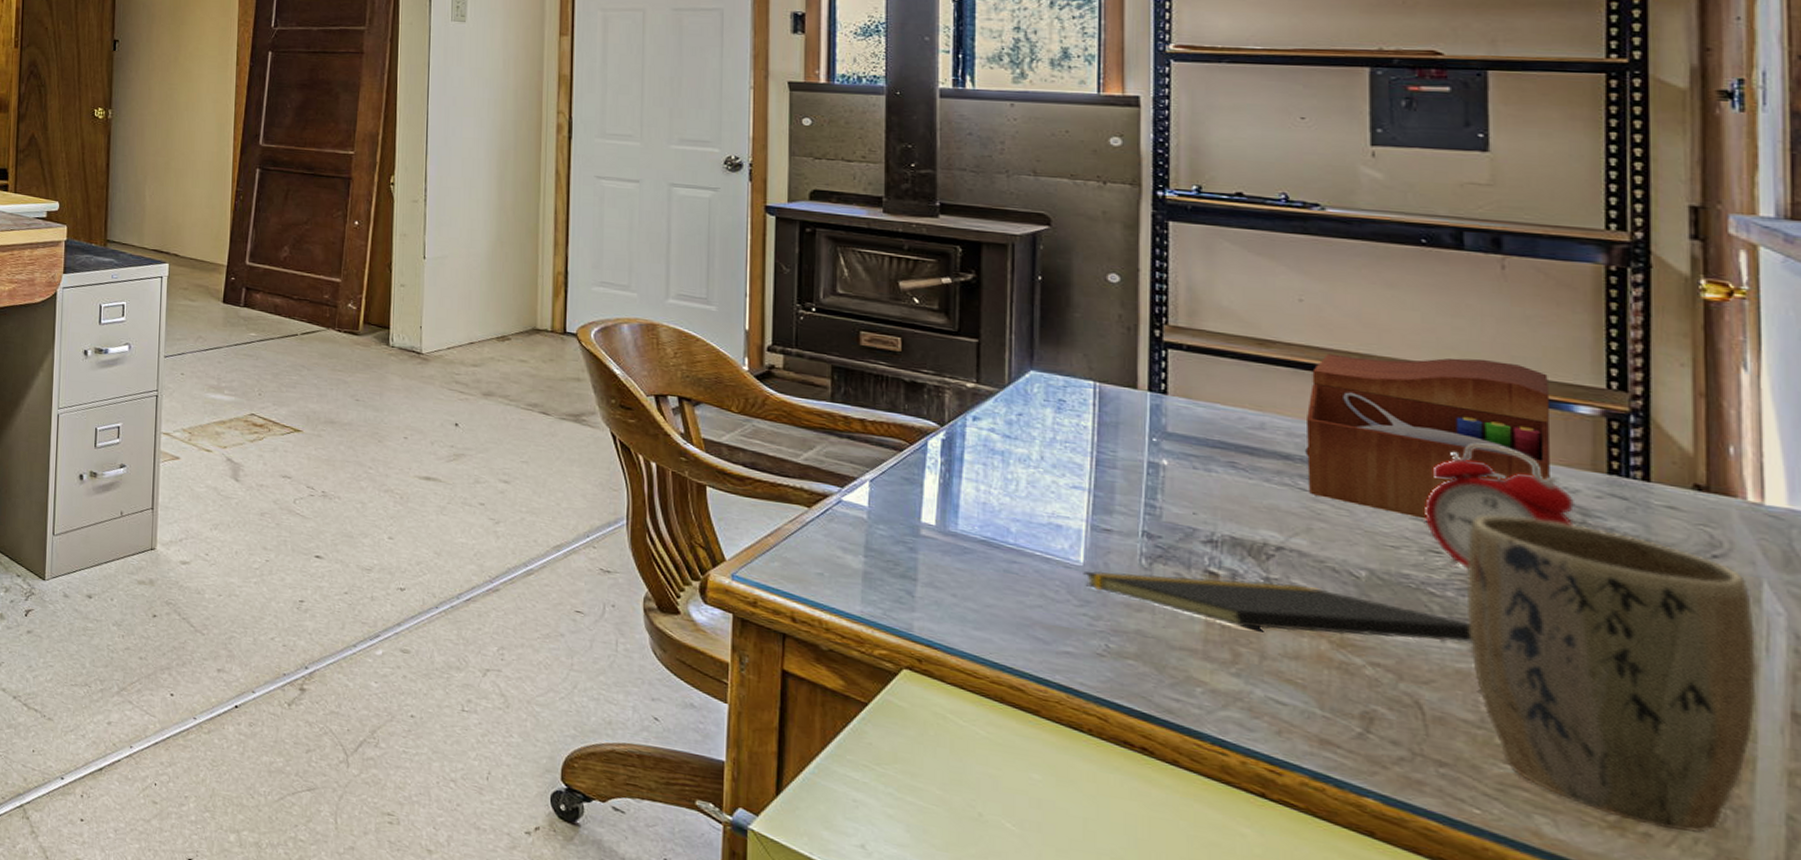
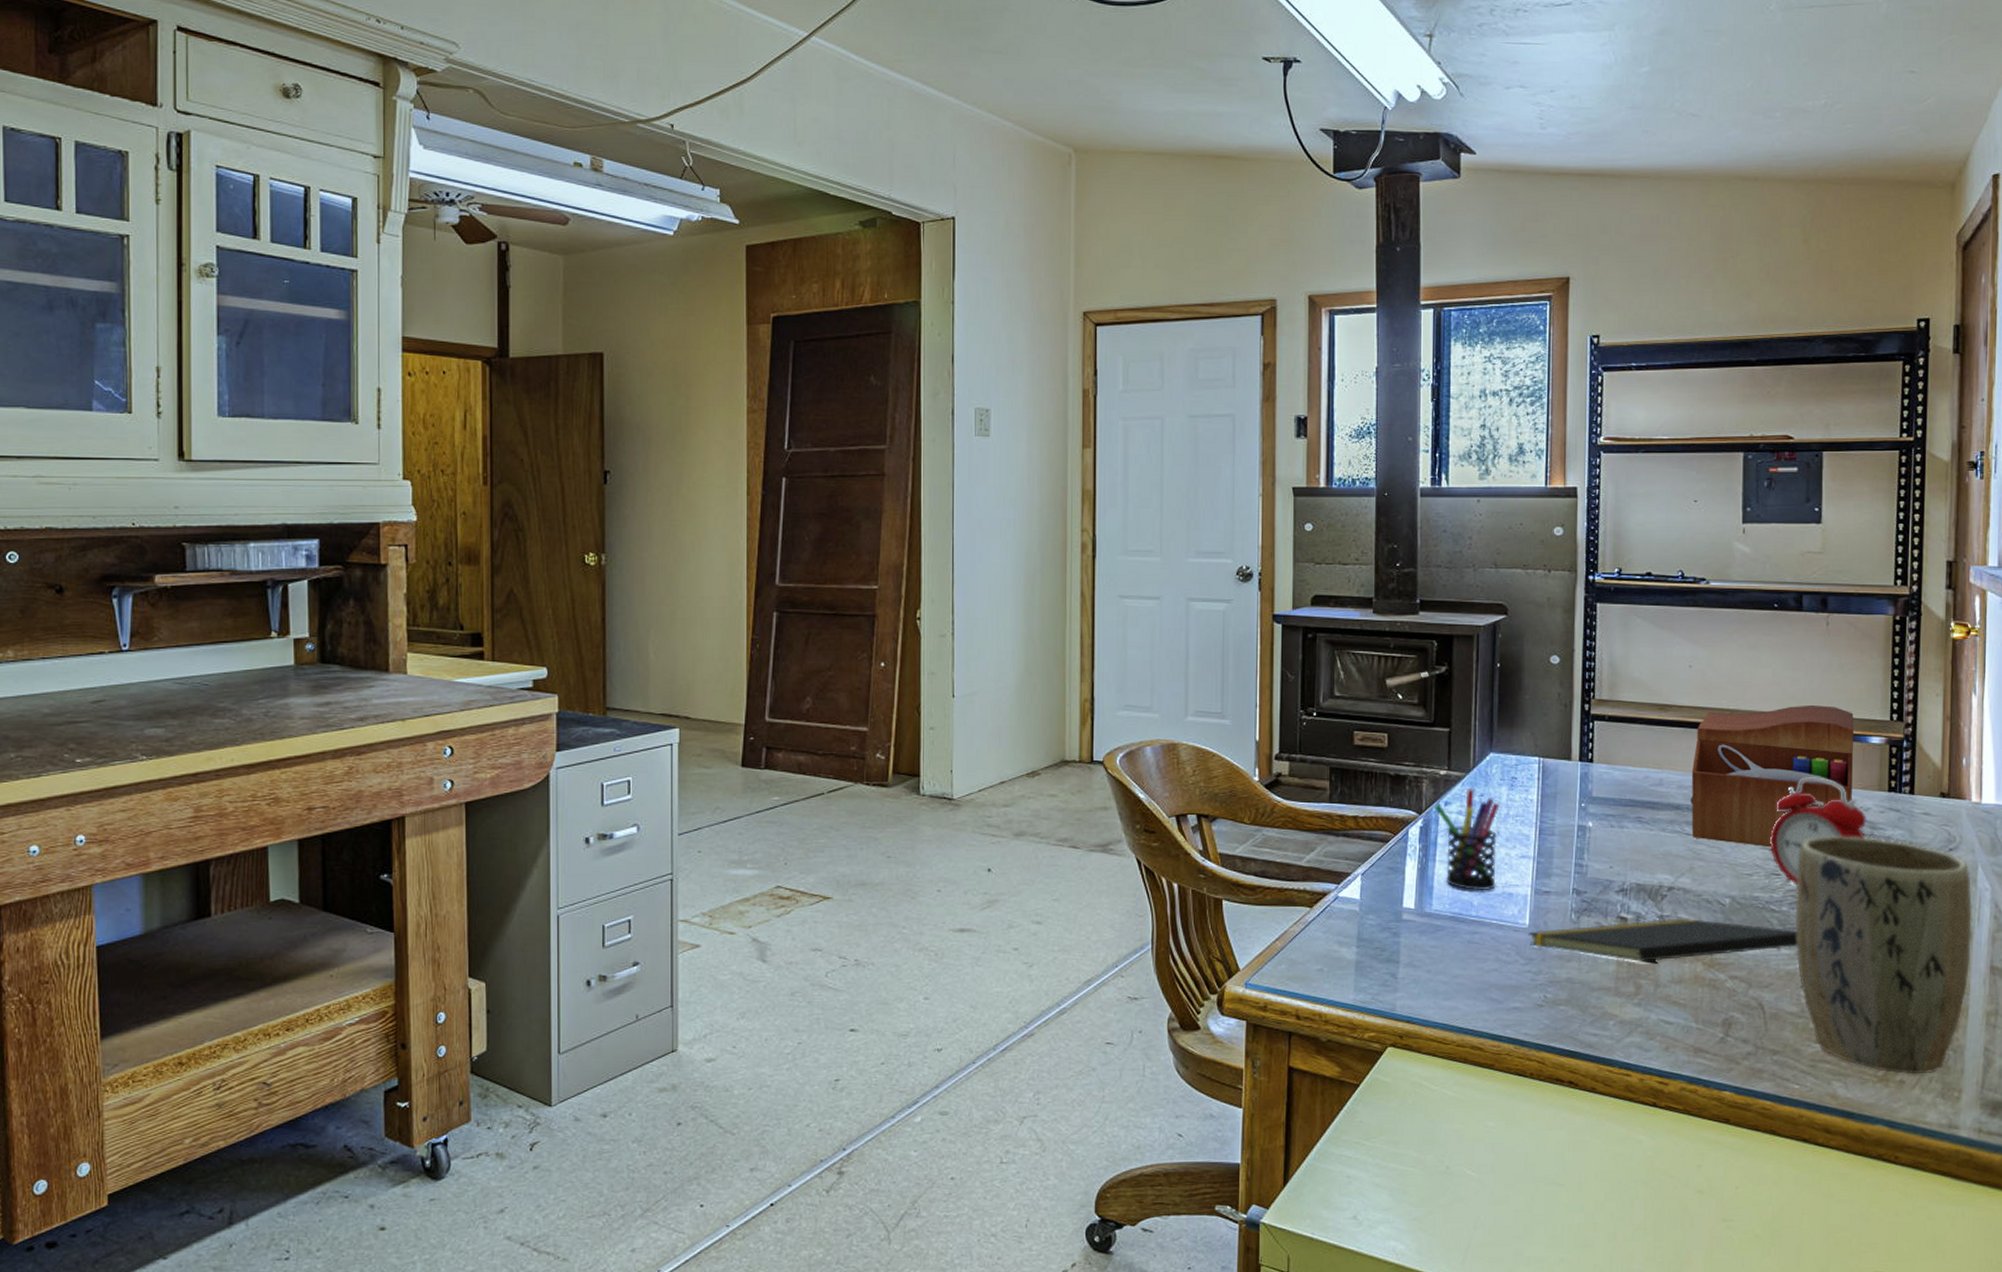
pen holder: none [960,405,1043,518] -> present [1435,789,1500,891]

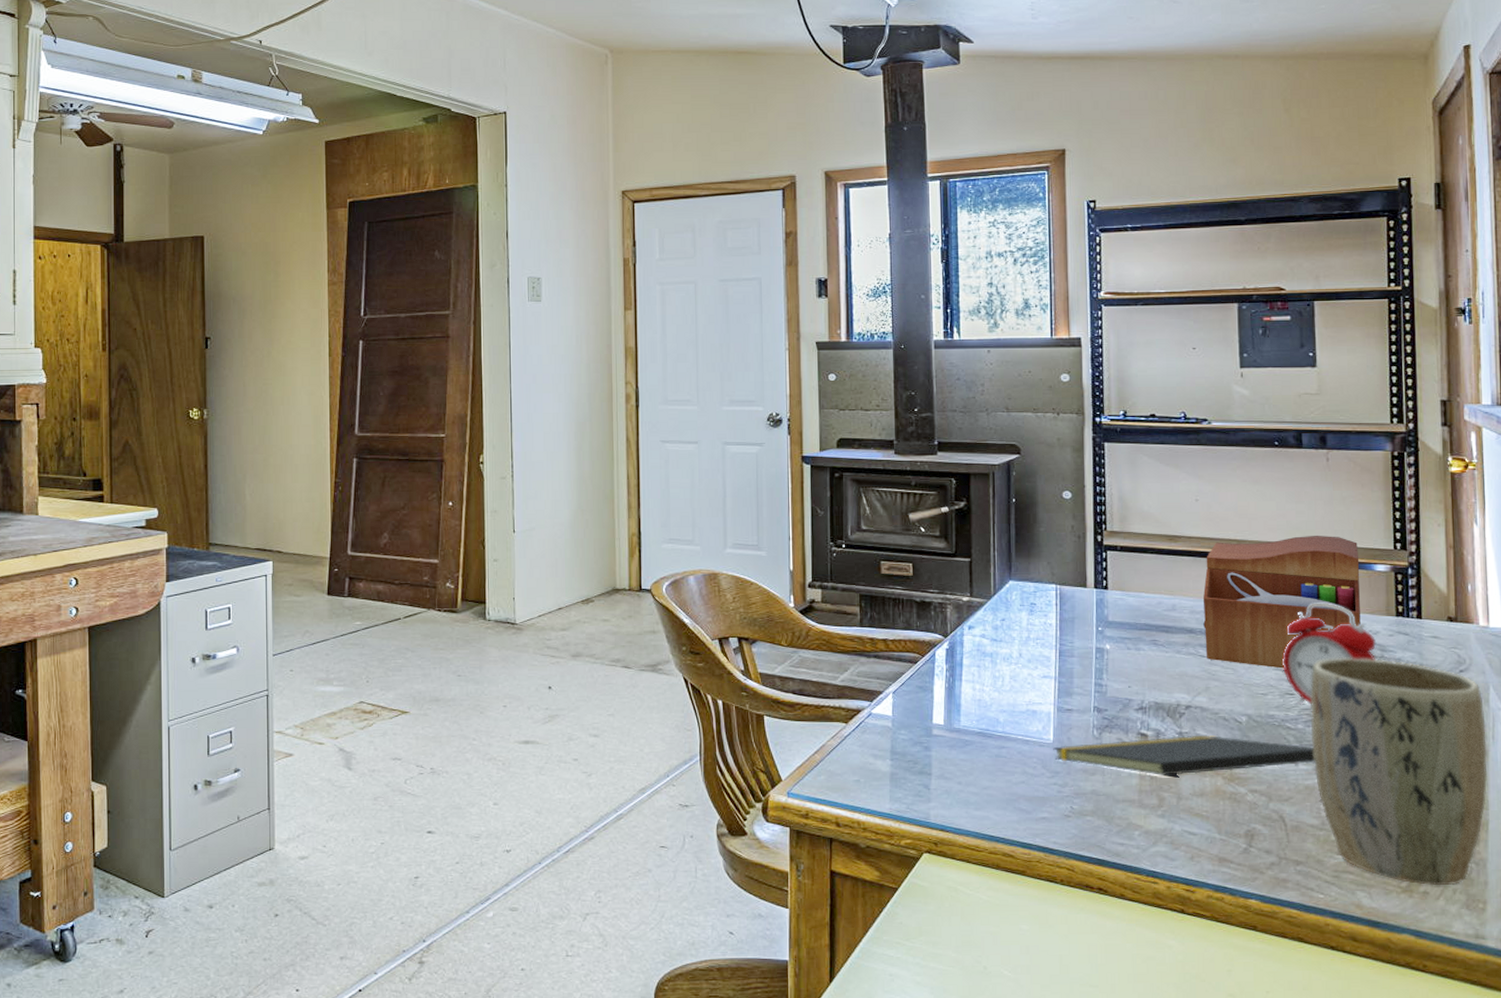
pen holder: present [1435,789,1500,891] -> none [959,614,1021,709]

